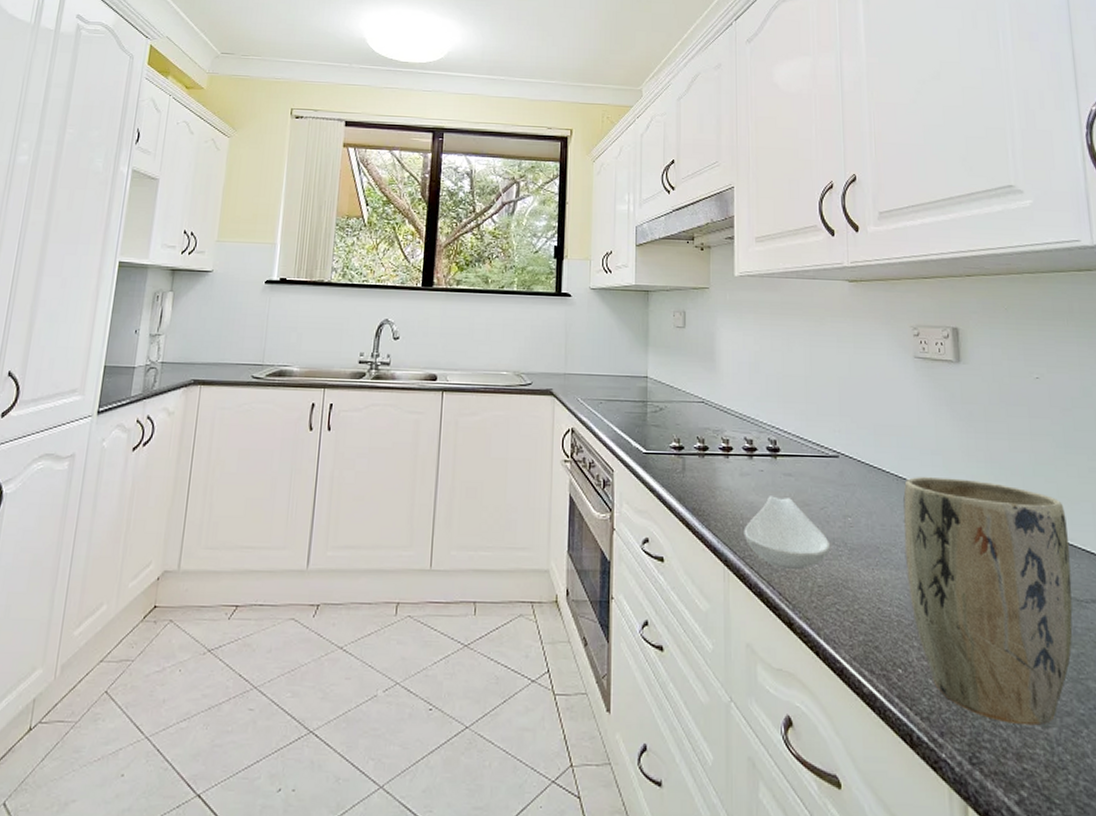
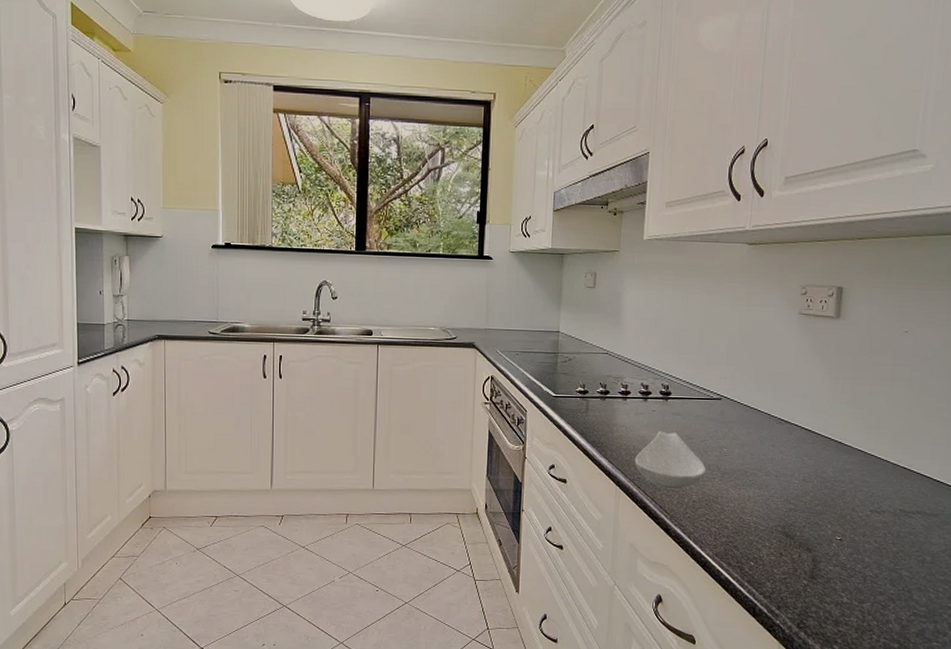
plant pot: present [903,476,1073,726] -> none [767,415,909,602]

